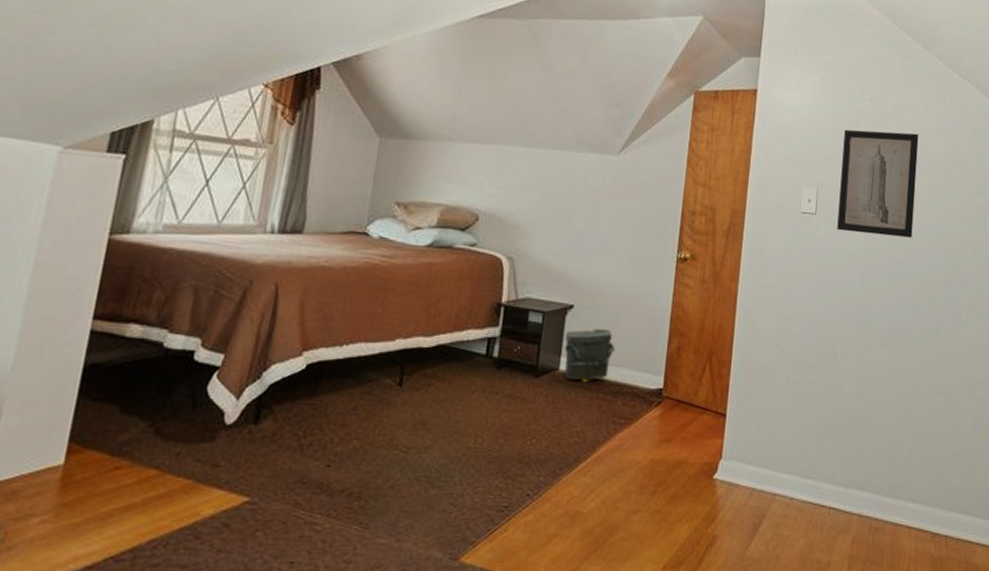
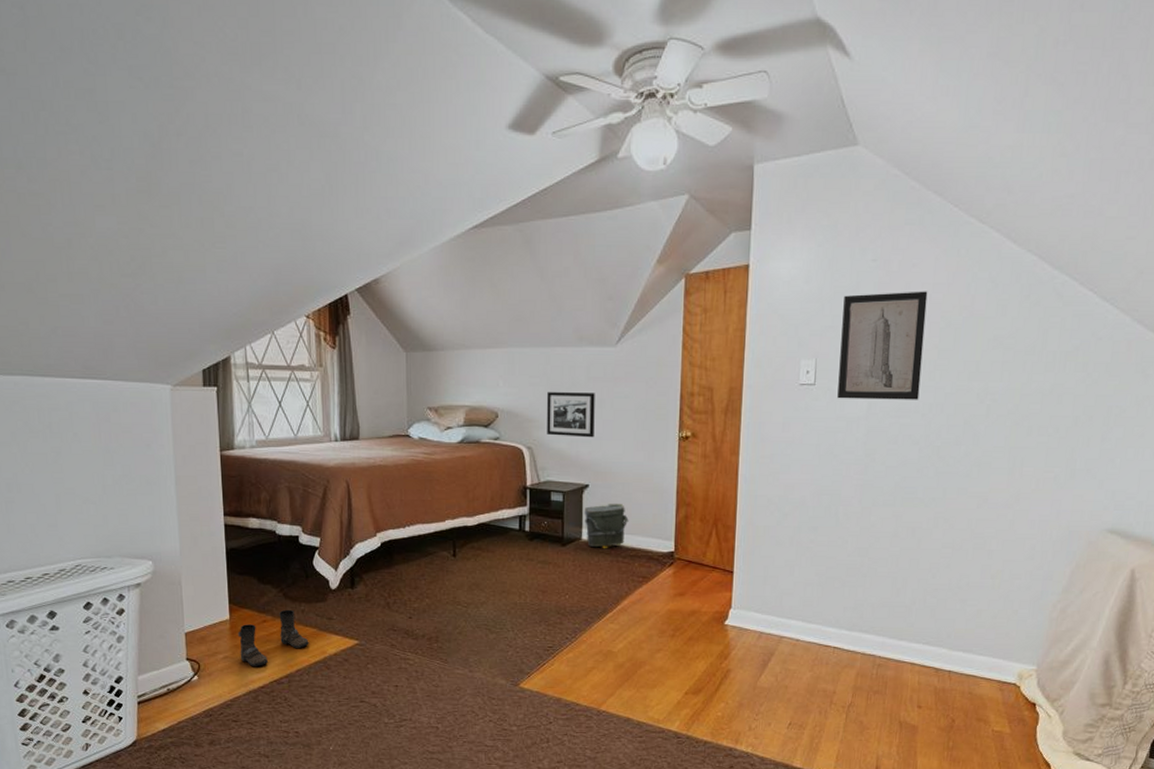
boots: none [65,451,178,535] -> present [238,609,309,666]
picture frame: none [532,197,591,252] -> present [547,392,595,438]

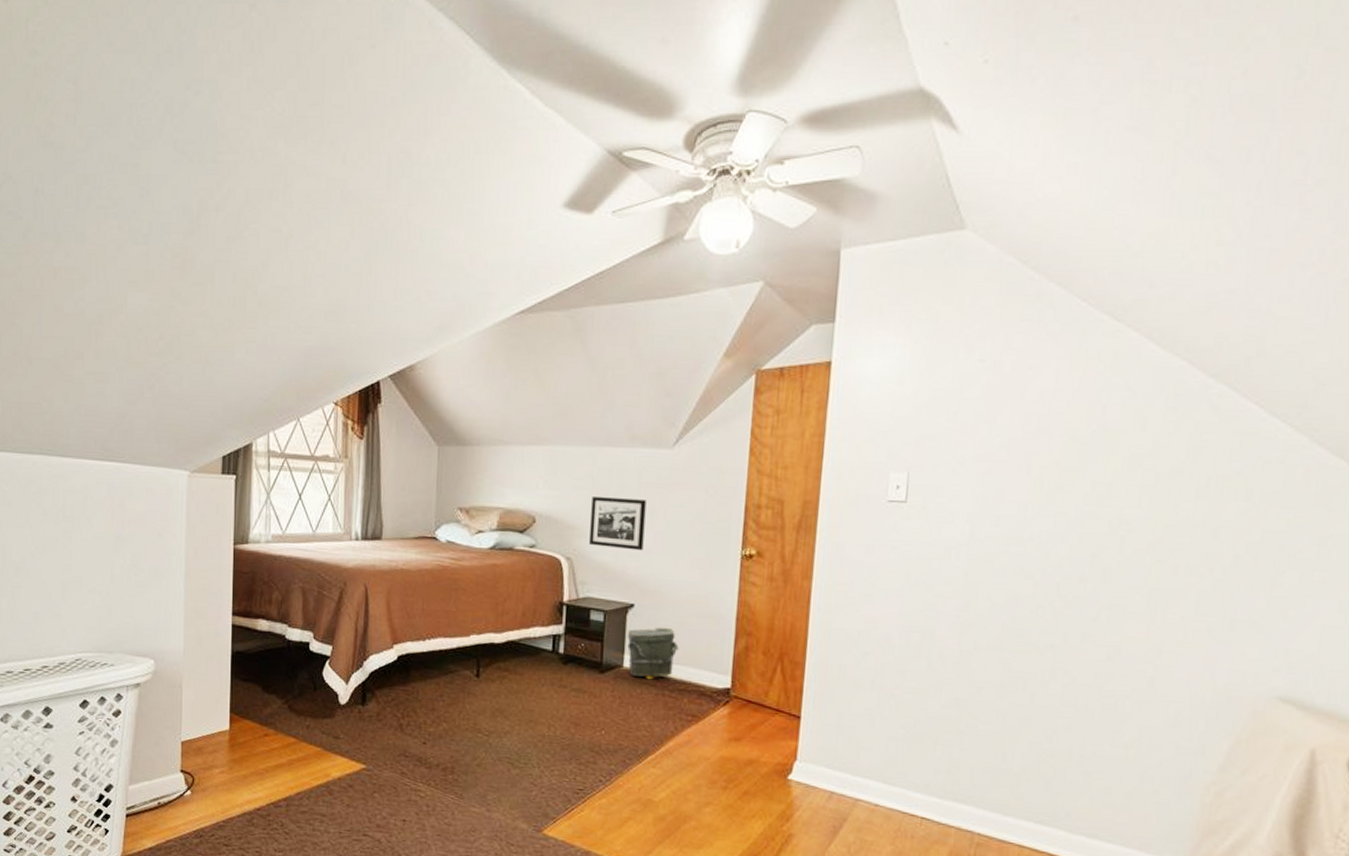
boots: present [238,609,309,666] -> none [236,723,312,785]
wall art: present [837,291,928,400] -> none [933,397,1048,526]

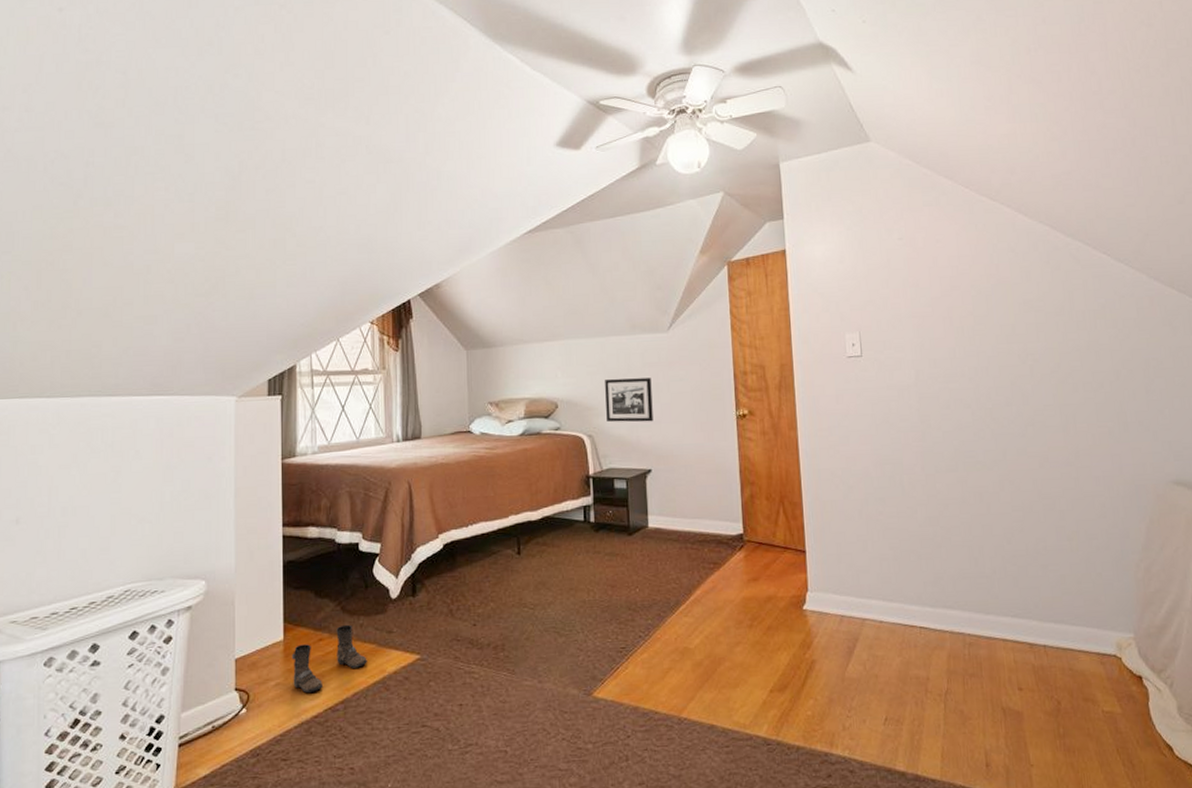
boots: none [236,723,312,785] -> present [291,624,367,693]
bag: present [627,627,679,679] -> none [648,486,694,535]

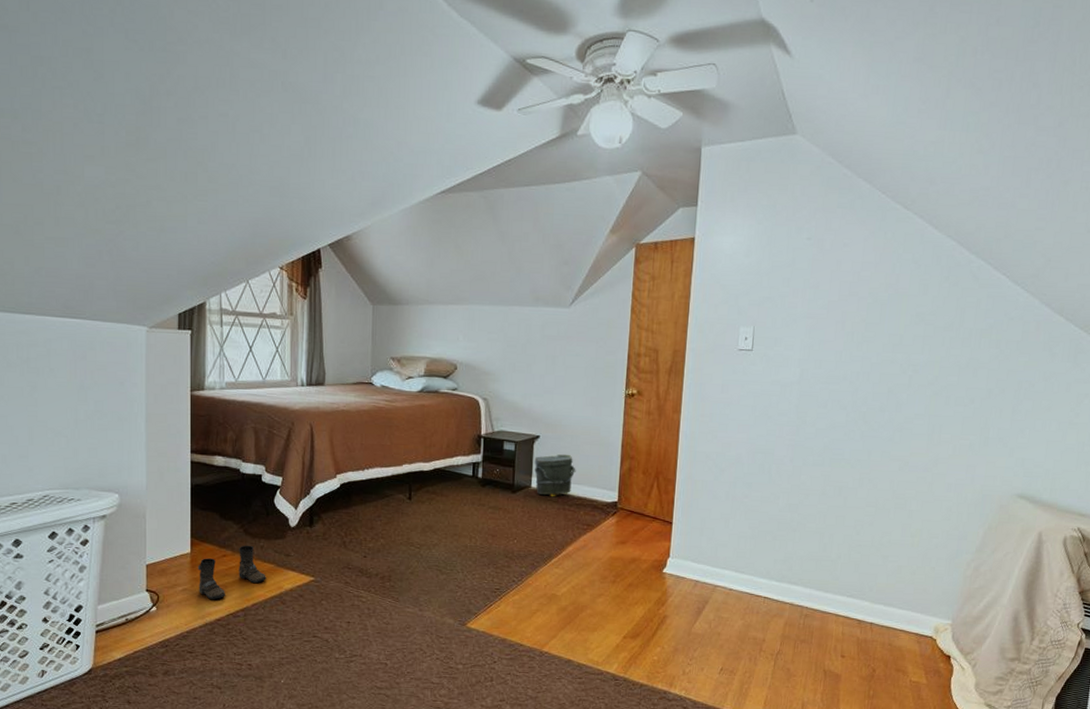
picture frame: present [605,378,653,423] -> none [502,348,549,392]
bag: none [648,486,694,535] -> present [534,454,576,496]

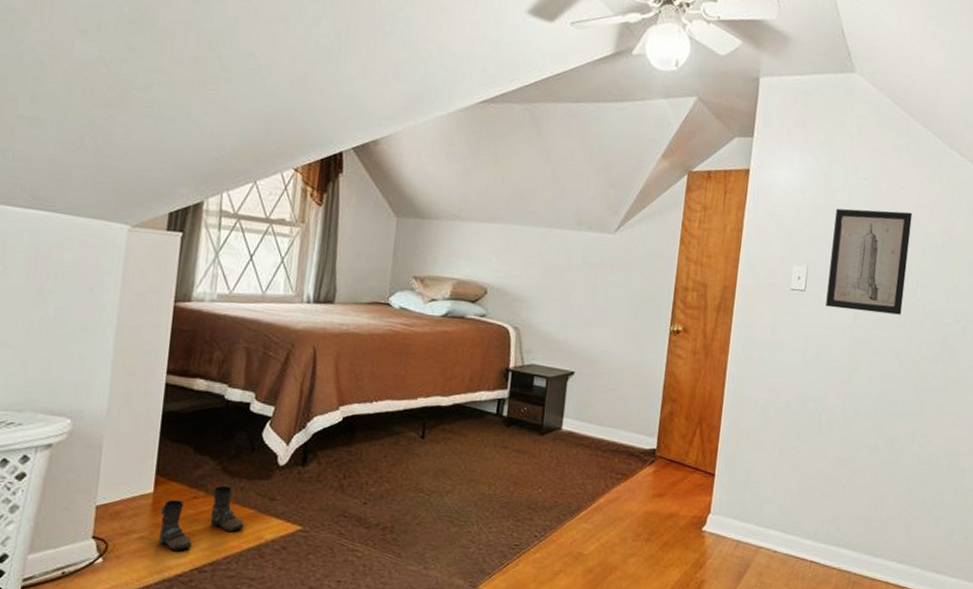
bag: present [534,454,576,496] -> none [566,393,613,441]
wall art: none [773,268,857,368] -> present [826,208,913,315]

